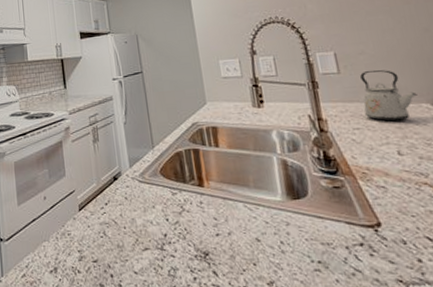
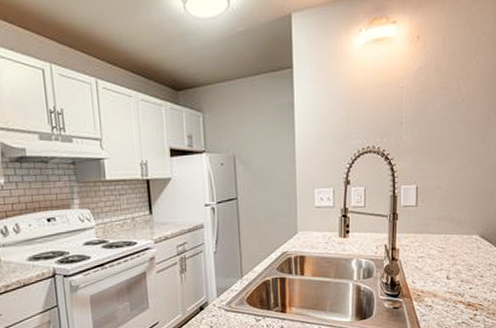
kettle: present [360,69,417,122] -> none [430,204,472,251]

